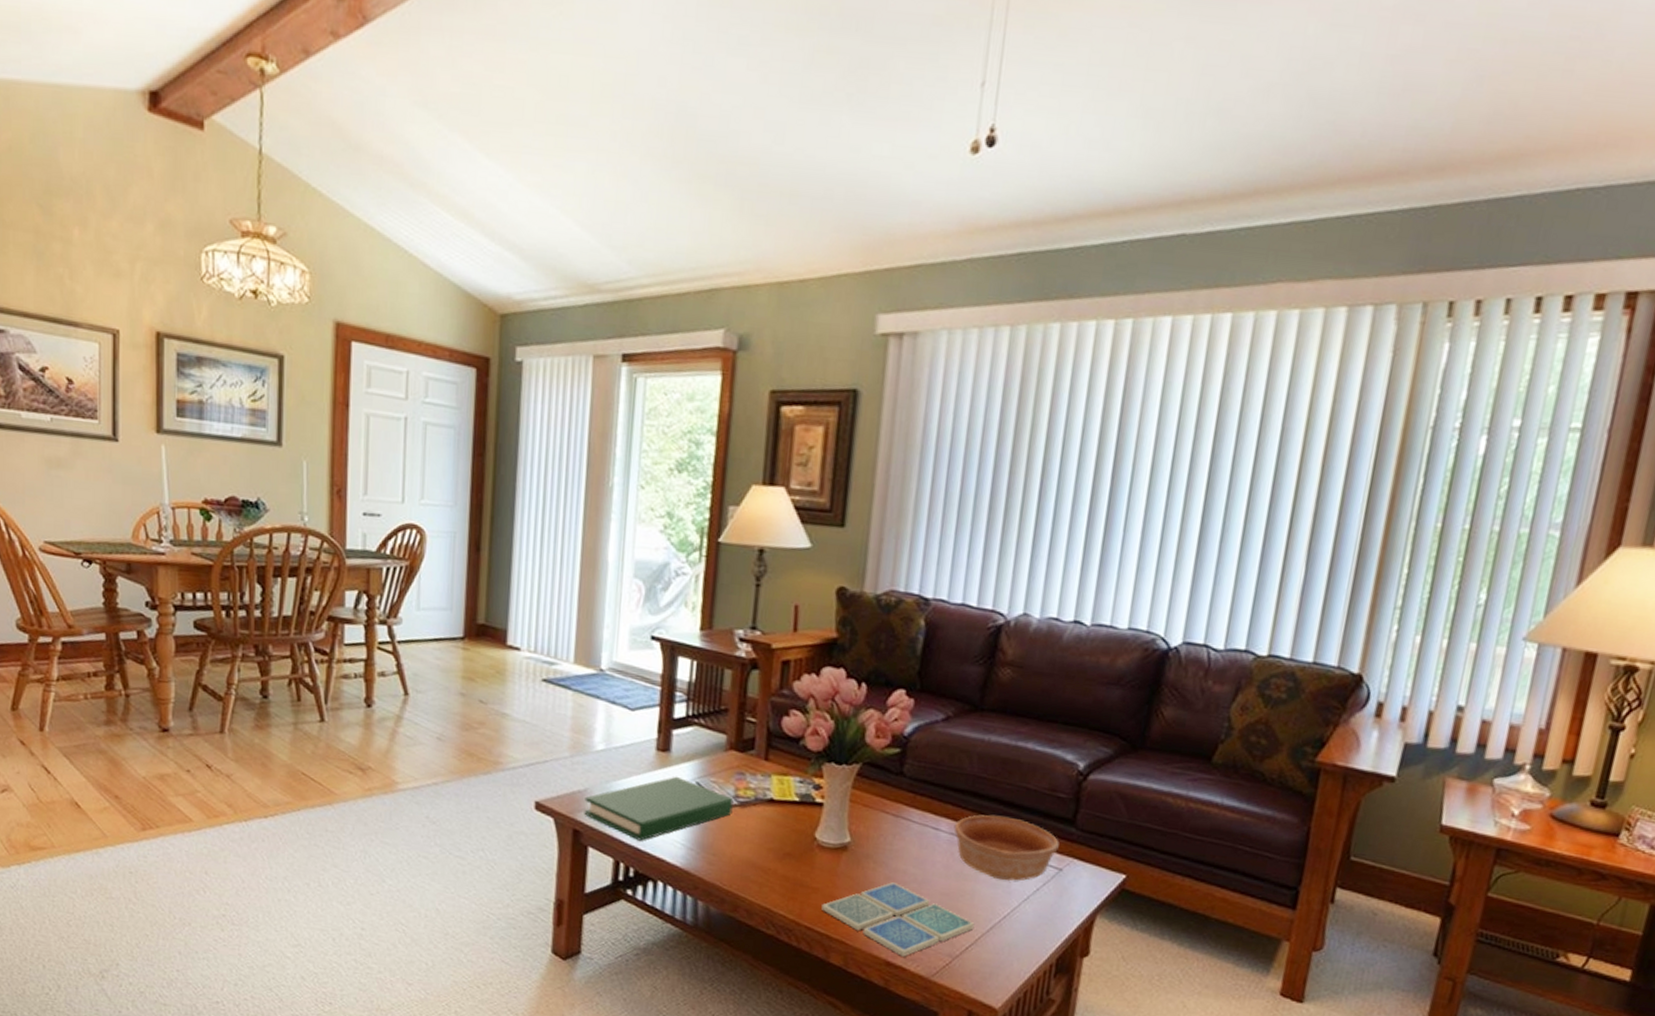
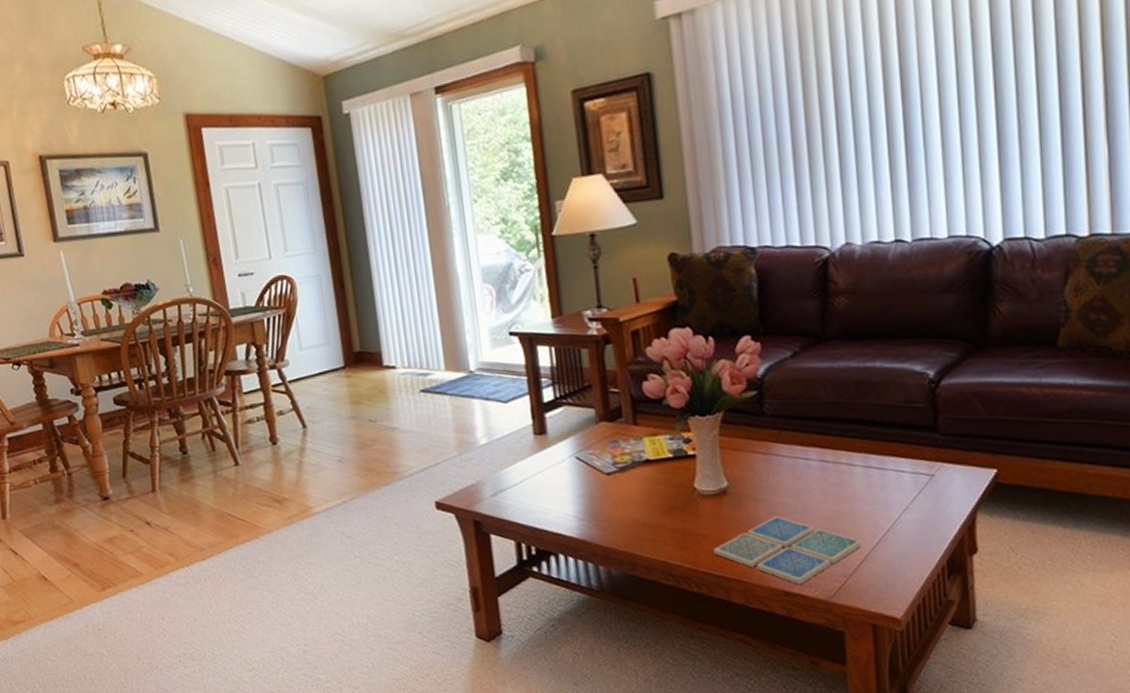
hardback book: present [584,776,734,841] -> none [479,455,614,520]
bowl: present [953,815,1060,881] -> none [822,435,926,496]

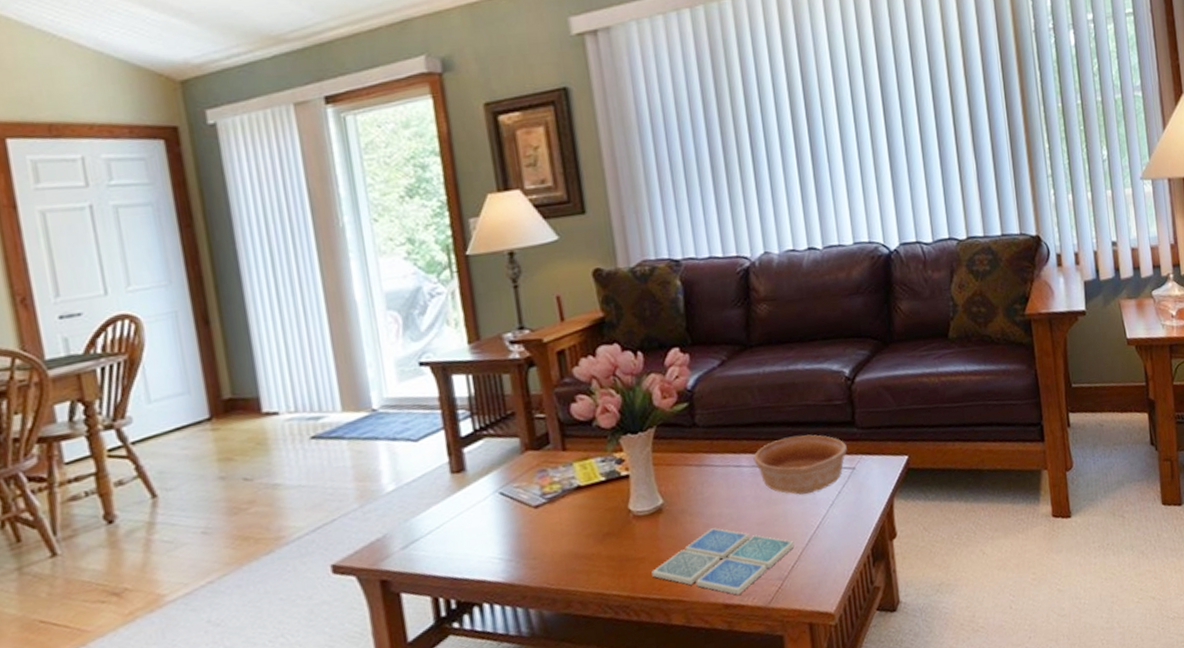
bowl: none [822,435,926,496] -> present [753,434,847,495]

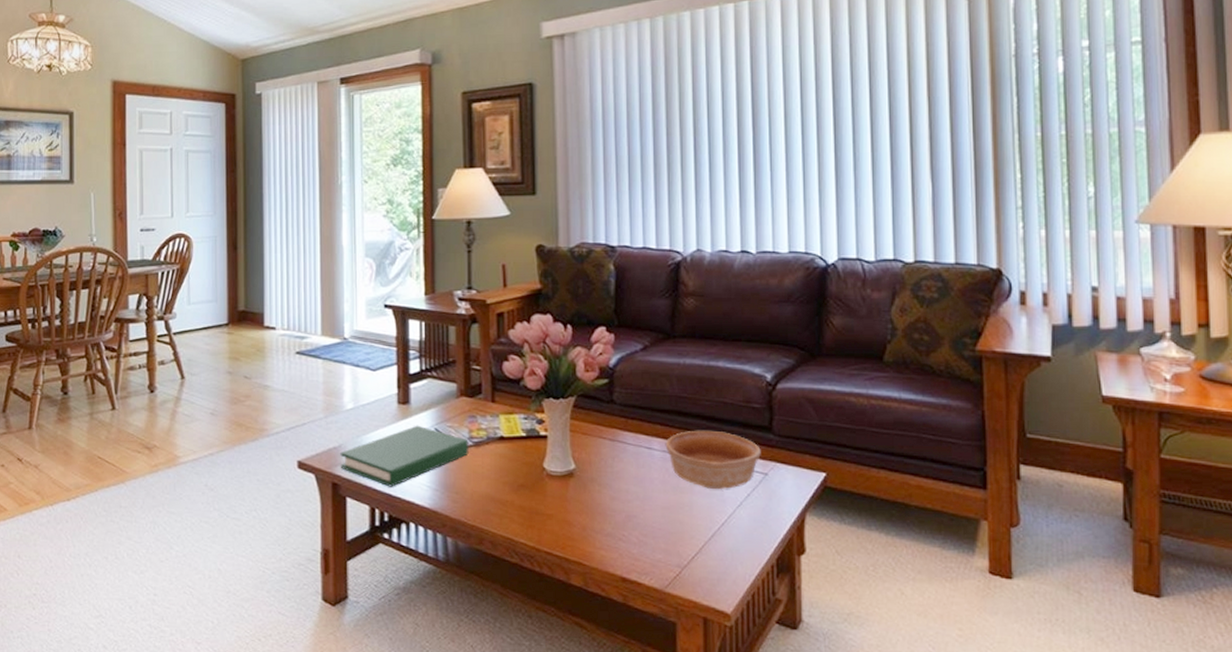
hardback book: none [386,492,543,570] -> present [340,425,469,487]
drink coaster: present [652,528,795,595] -> none [557,502,697,572]

